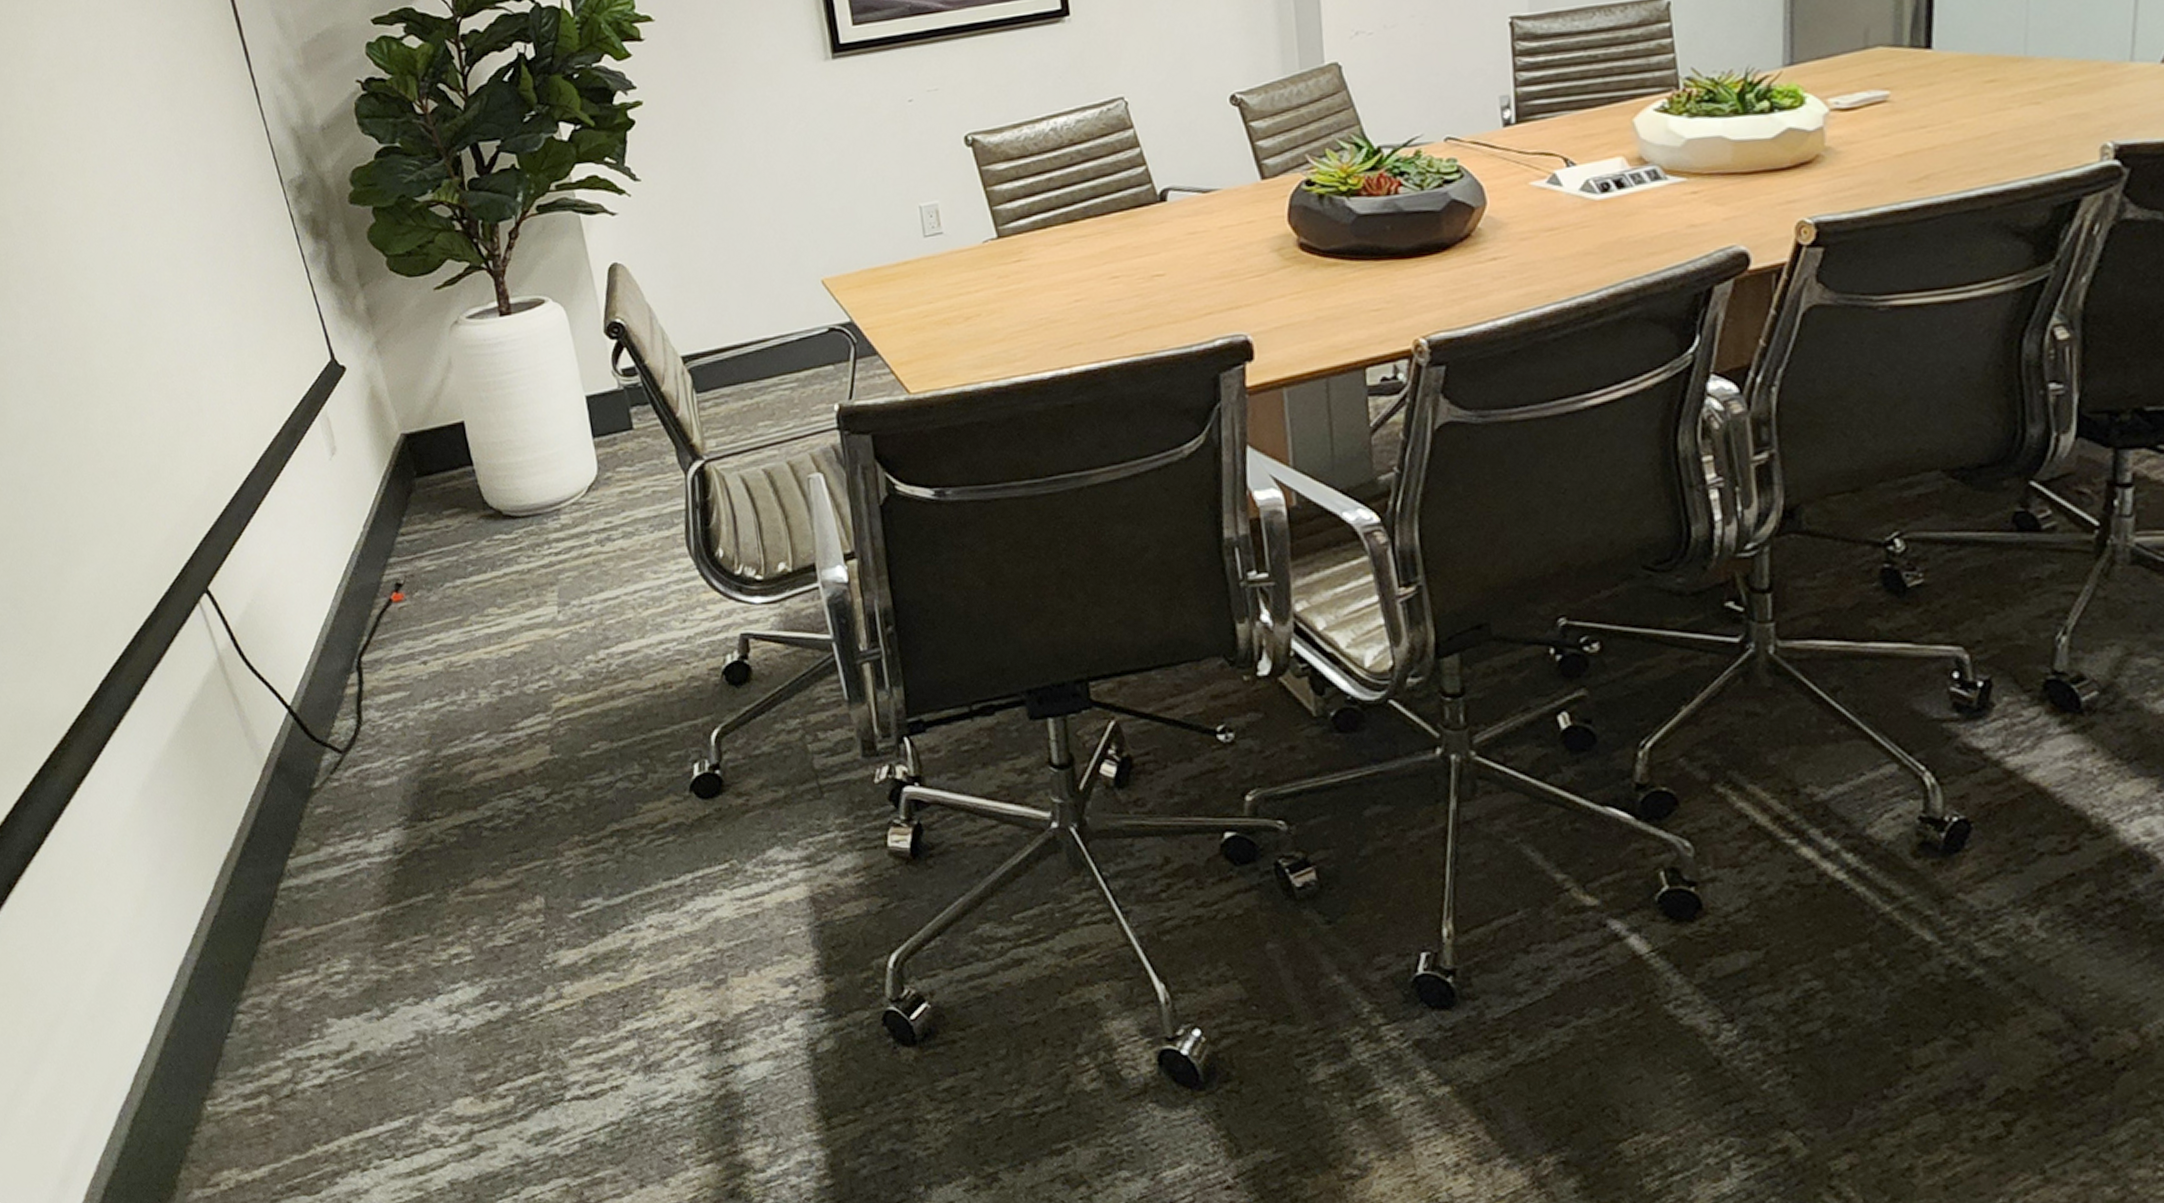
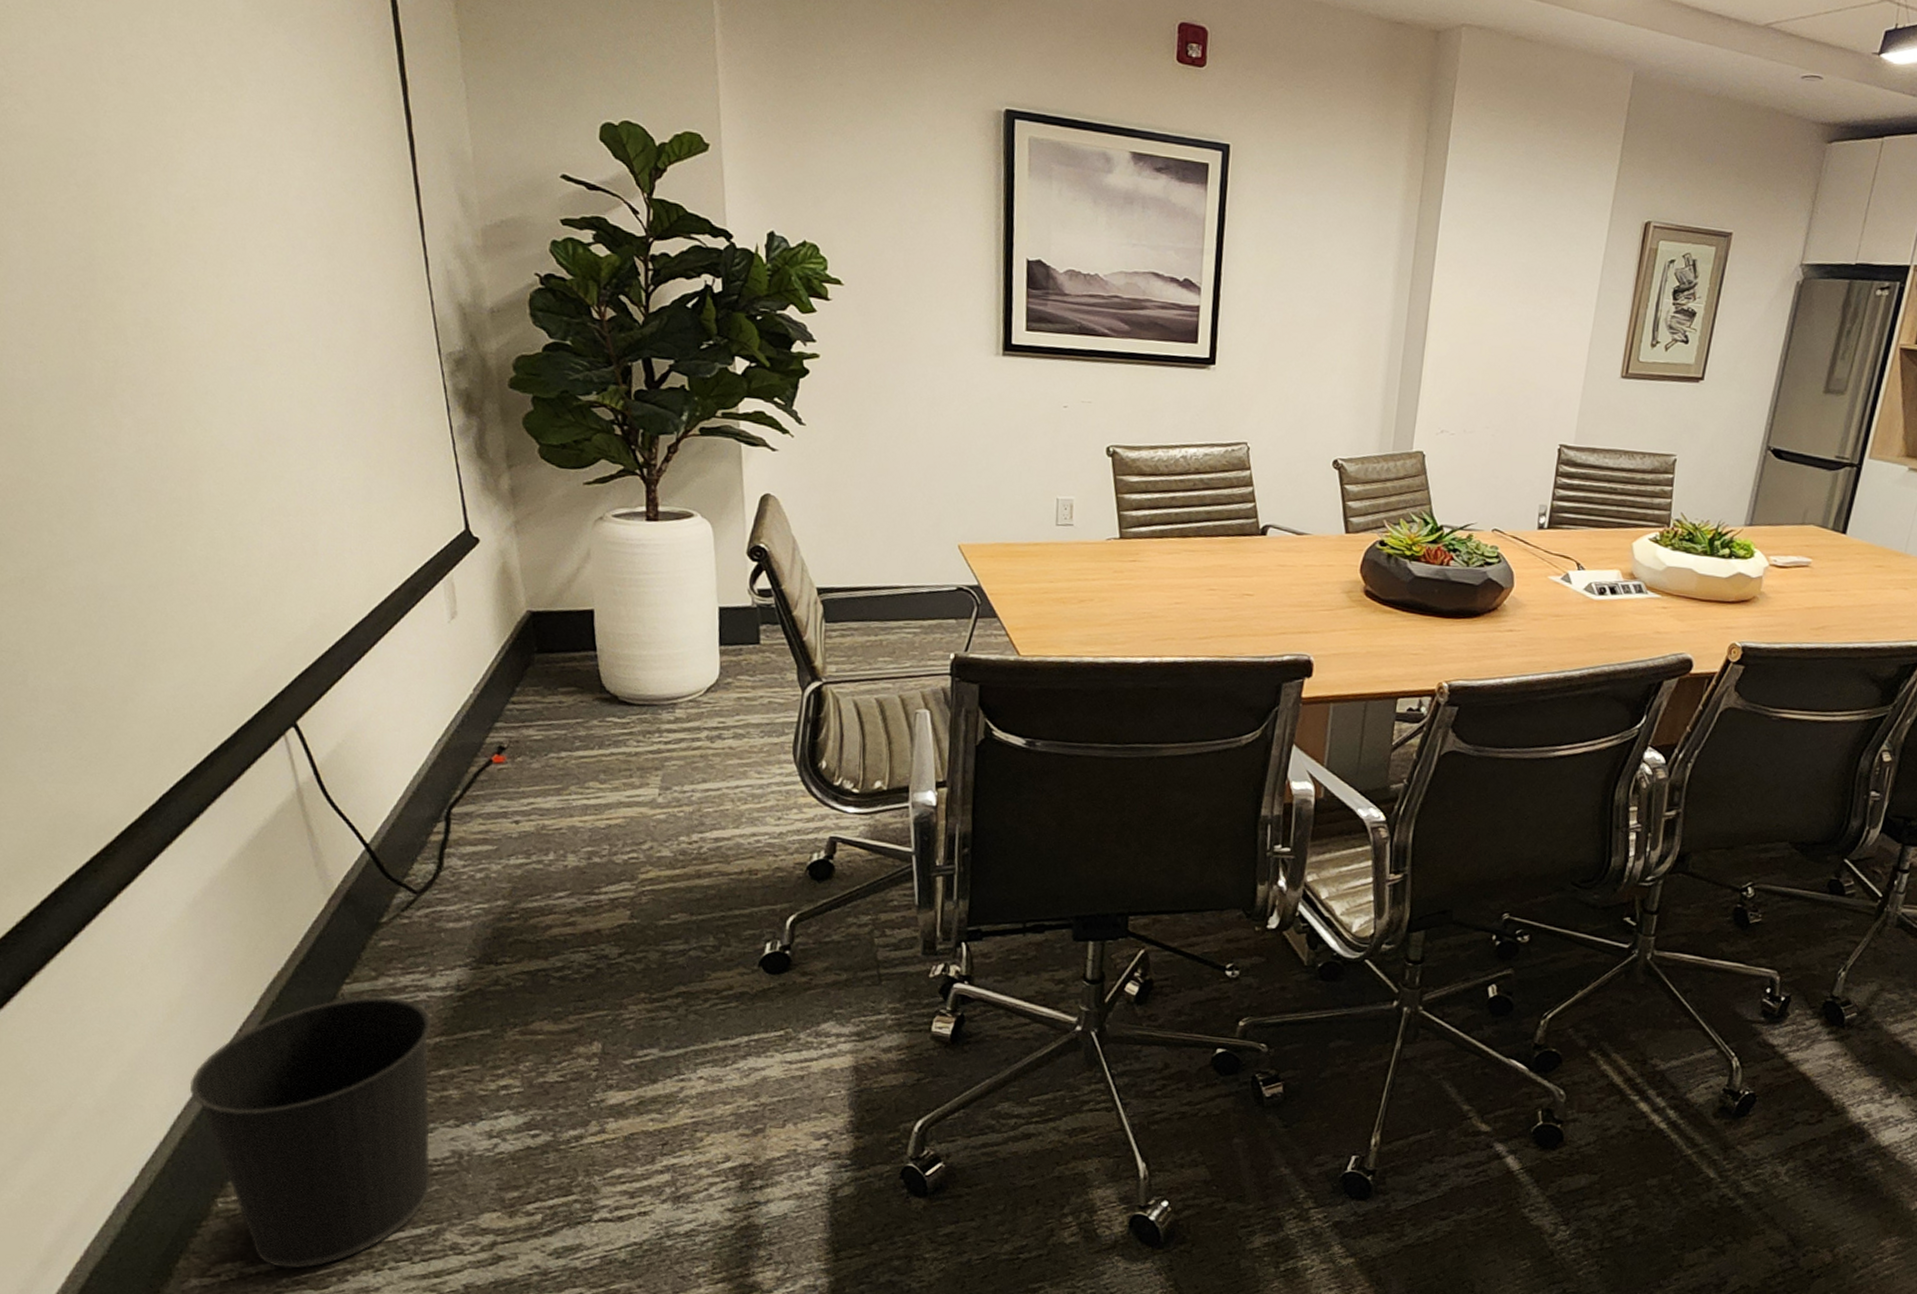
wastebasket: none [165,868,401,1173] -> present [190,996,432,1268]

